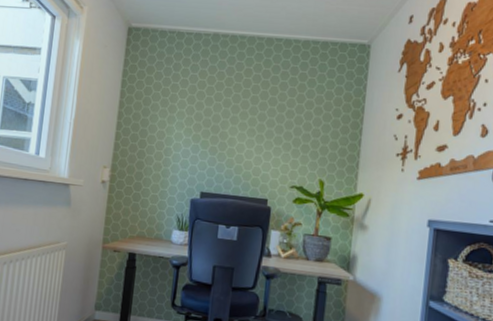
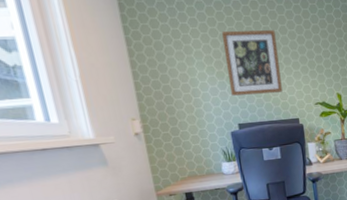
wall art: none [202,94,264,167] -> present [222,30,283,96]

